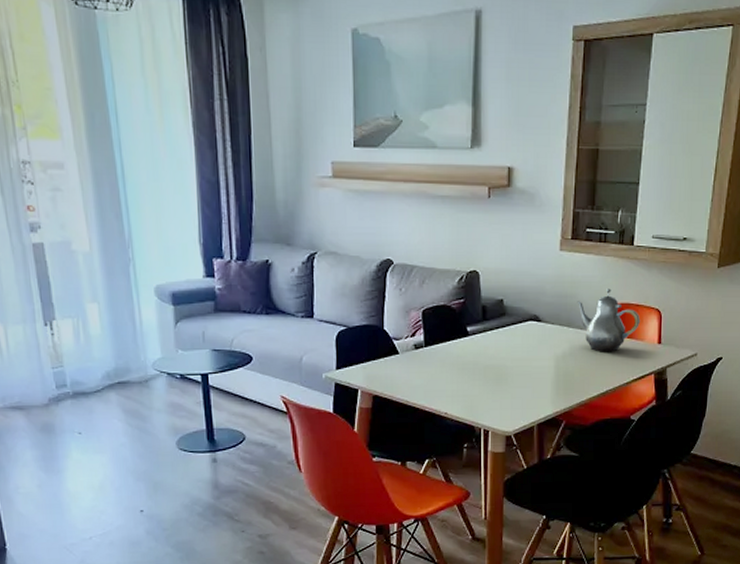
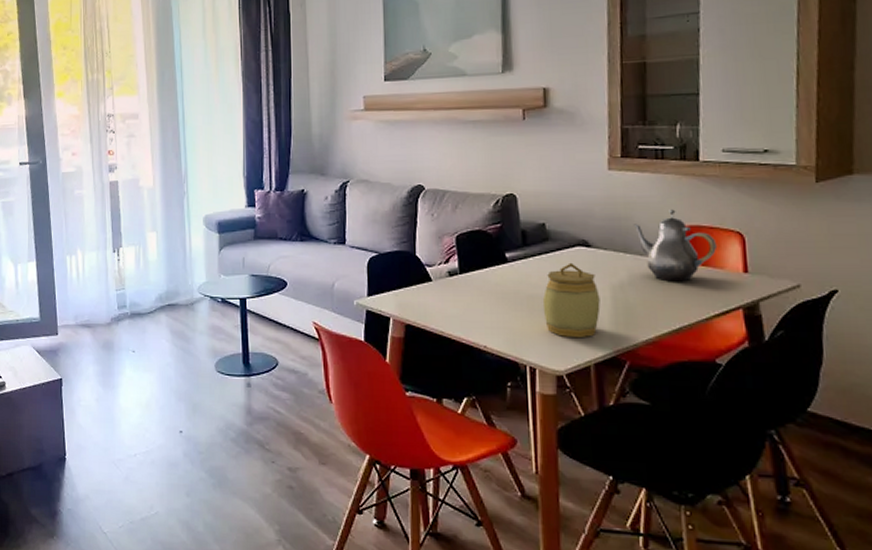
jar: none [497,335,545,403] -> present [542,262,601,339]

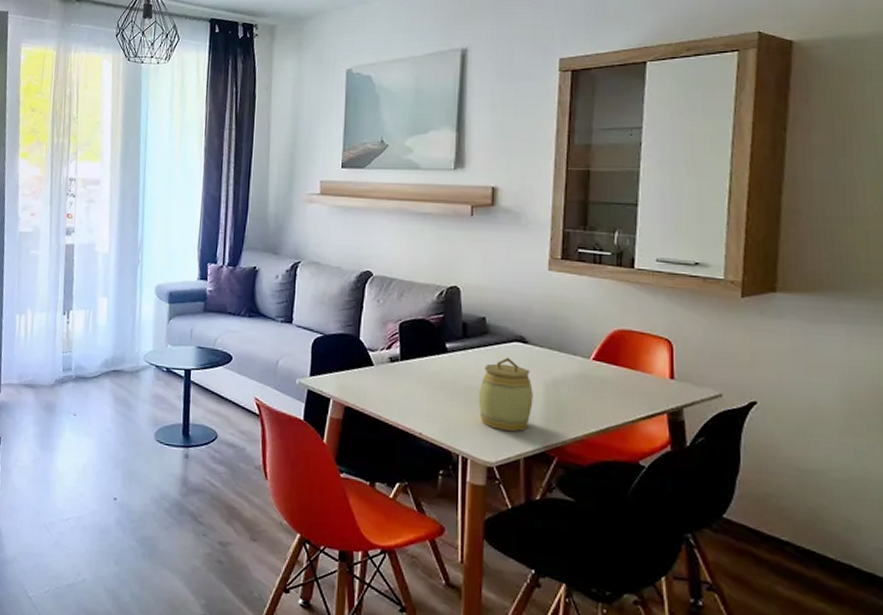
teapot: present [633,209,718,282] -> none [569,313,647,384]

